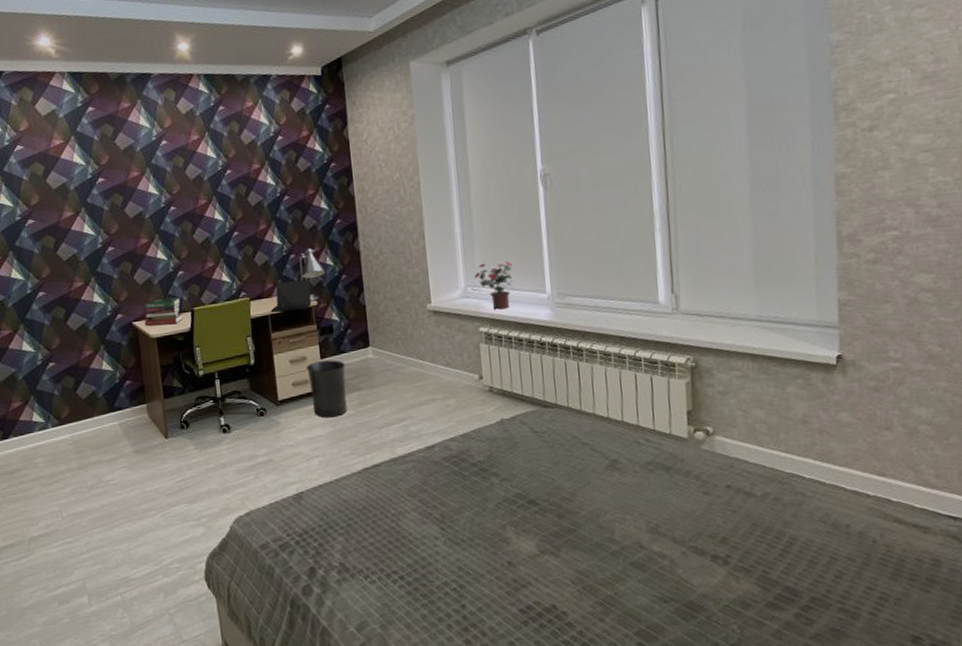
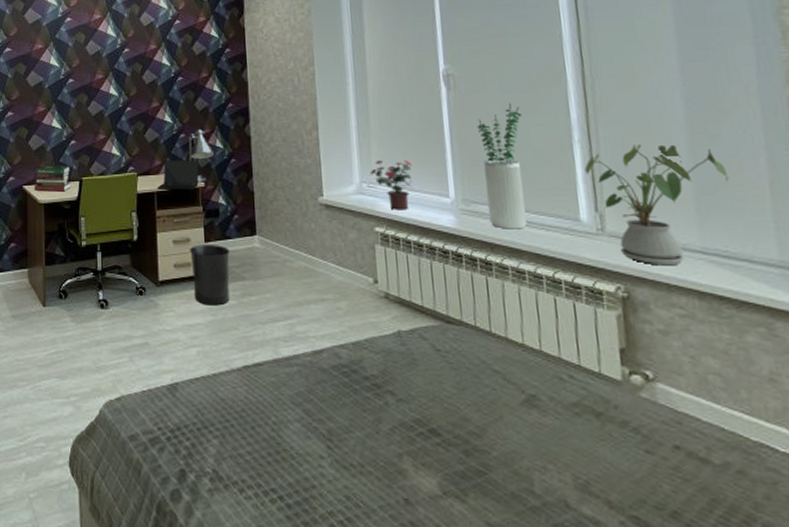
vase: none [571,198,613,318] -> present [477,103,527,229]
house plant: none [664,225,783,336] -> present [584,144,729,266]

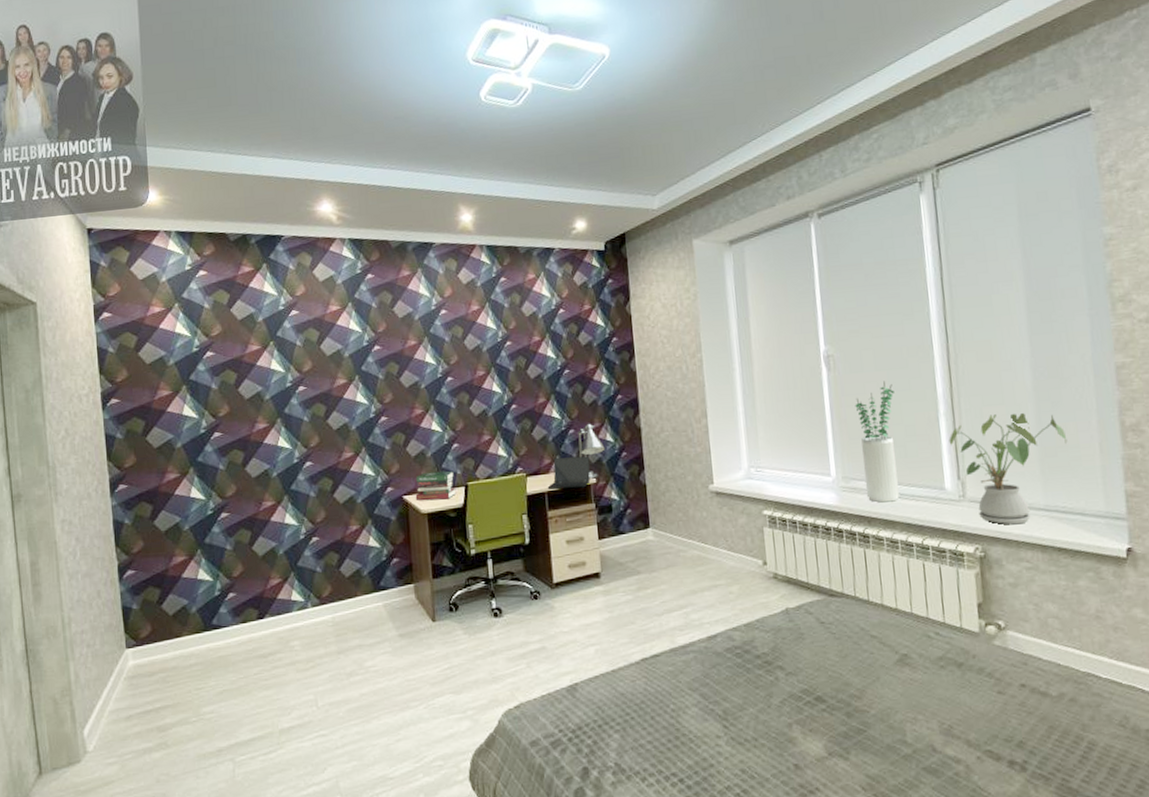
waste bin: present [189,245,230,306] -> none [583,541,626,603]
potted flower: present [370,160,412,210] -> none [757,443,797,492]

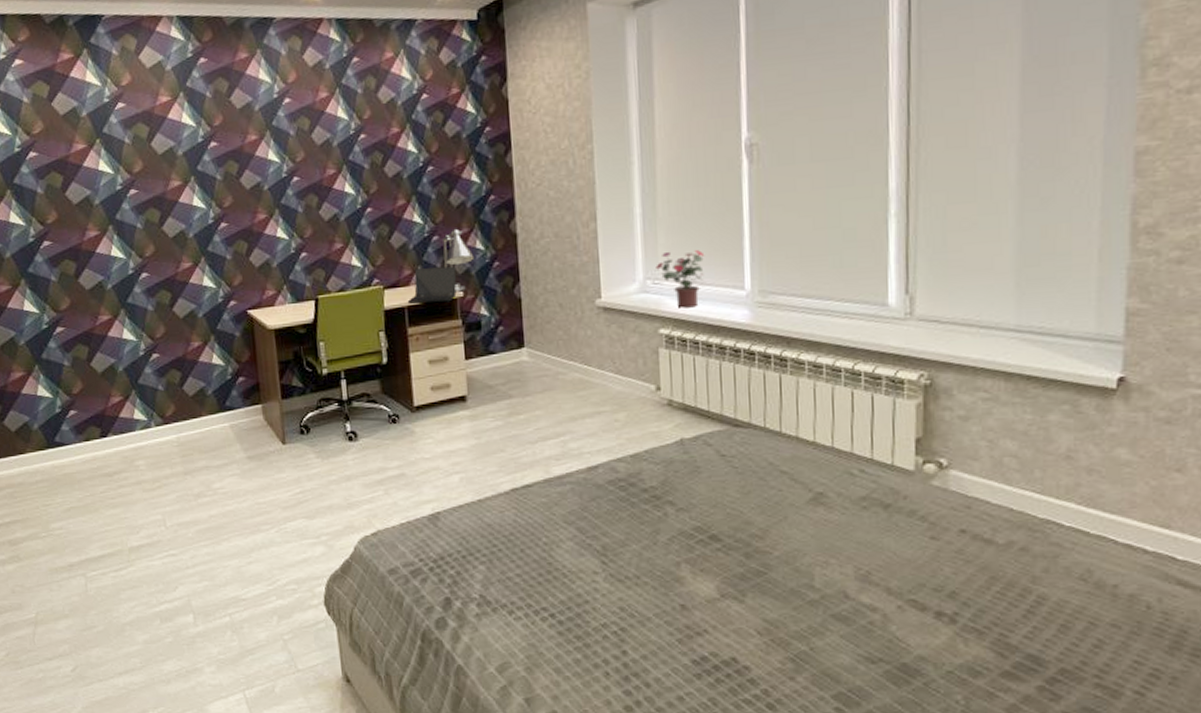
books: present [415,471,457,501] -> none [260,283,306,316]
potted flower: none [757,443,797,492] -> present [656,250,704,308]
vase: present [855,381,899,503] -> none [781,174,833,321]
house plant: present [949,412,1068,525] -> none [898,211,1056,348]

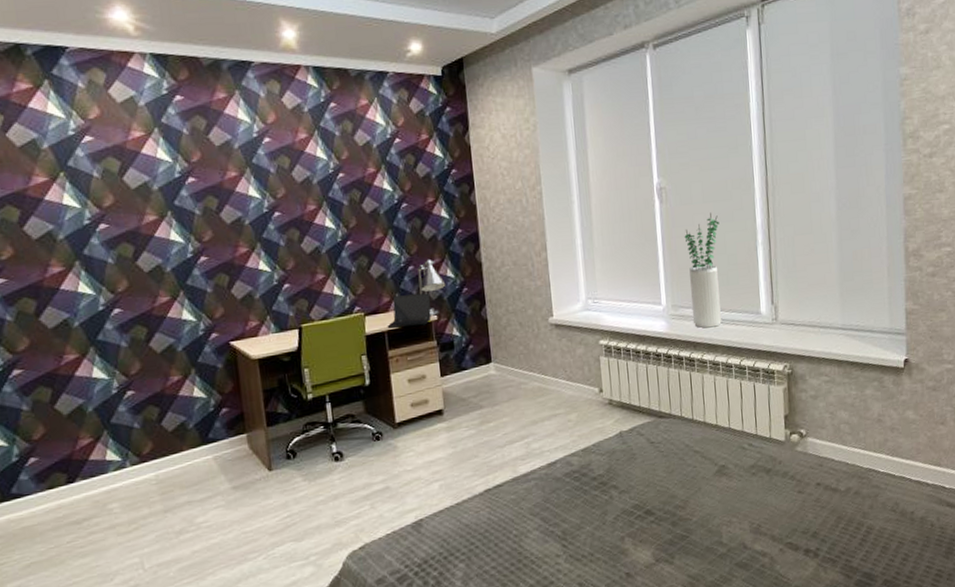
potted flower: present [656,250,704,308] -> none [594,274,631,322]
vase: none [781,174,833,321] -> present [684,212,722,329]

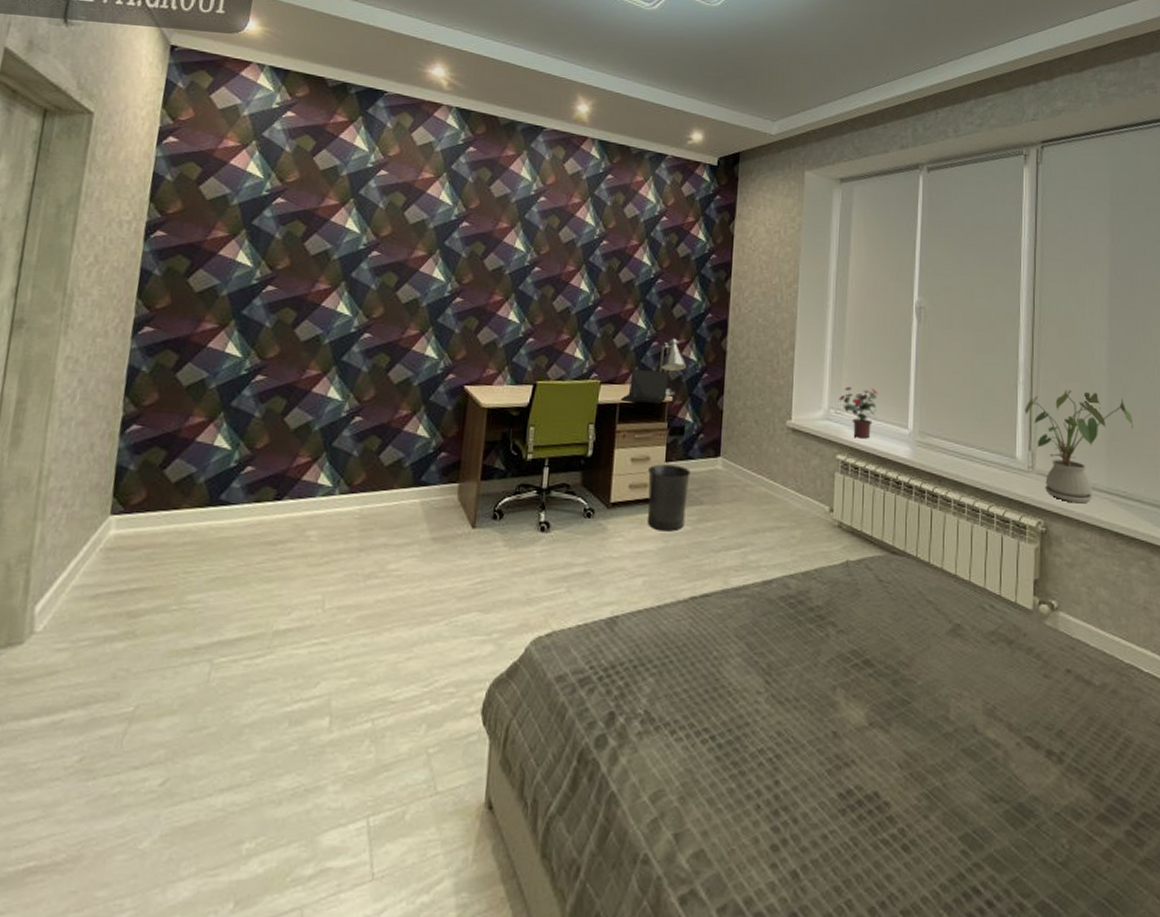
waste bin: none [425,377,469,439] -> present [647,464,691,532]
potted flower: none [594,274,631,322] -> present [839,386,878,439]
vase: present [684,212,722,329] -> none [940,340,979,464]
house plant: none [765,240,863,344] -> present [1024,390,1134,504]

